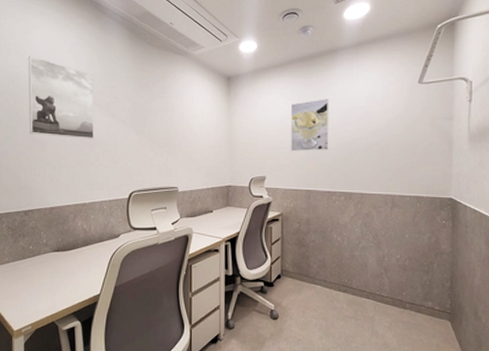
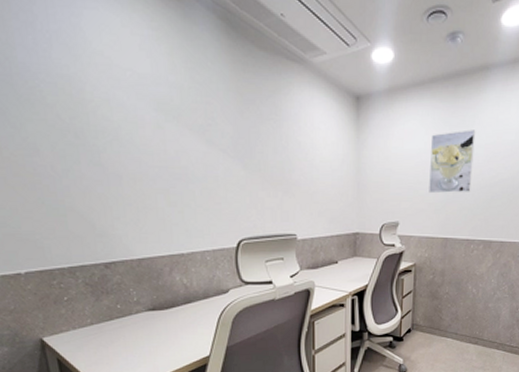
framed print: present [28,56,95,139] -> none [80,51,188,173]

